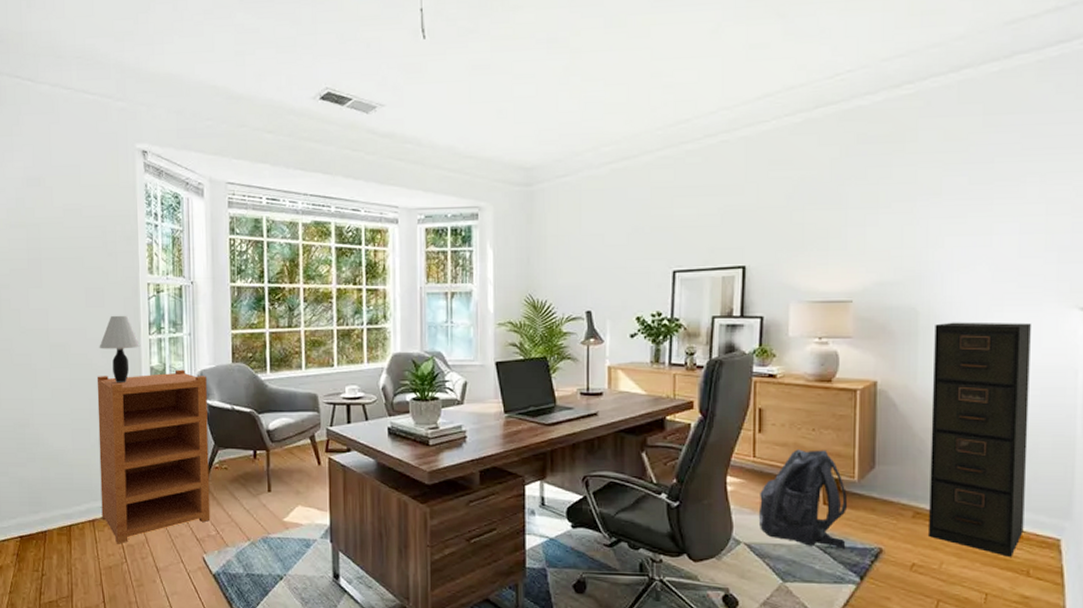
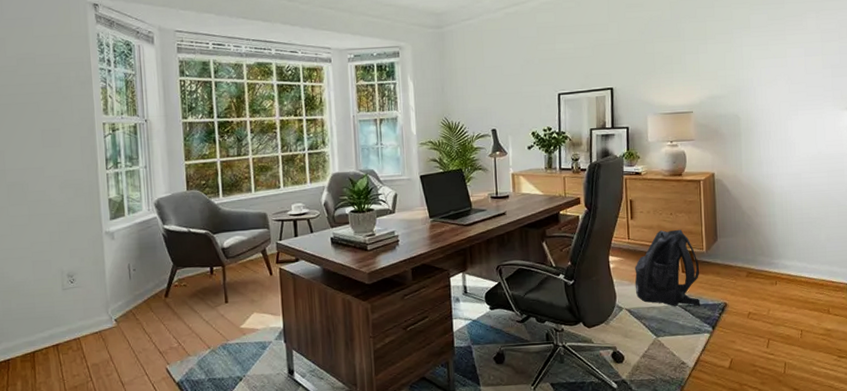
cupboard: present [96,369,211,544] -> none [56,199,172,365]
table lamp: present [99,315,141,383] -> none [57,153,99,216]
filing cabinet: present [929,322,1031,557] -> none [752,122,823,300]

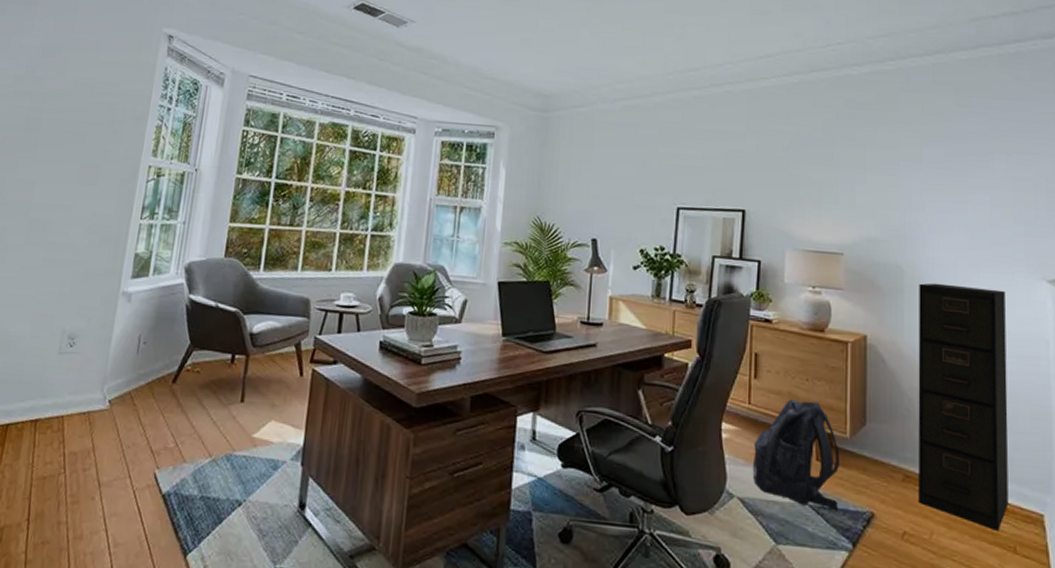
filing cabinet: none [752,122,823,300] -> present [918,283,1009,531]

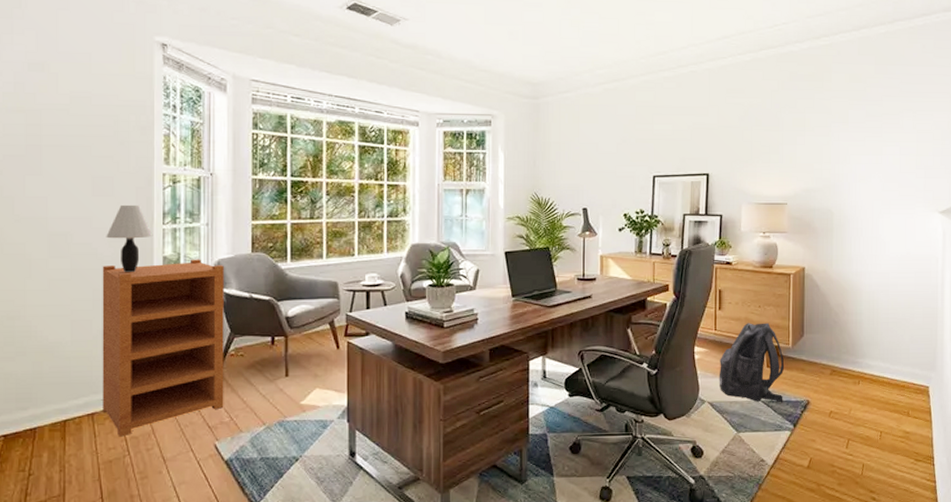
cupboard: none [46,258,194,451] -> present [102,259,224,437]
table lamp: none [83,195,129,268] -> present [106,204,153,273]
filing cabinet: present [918,283,1009,531] -> none [842,221,908,402]

